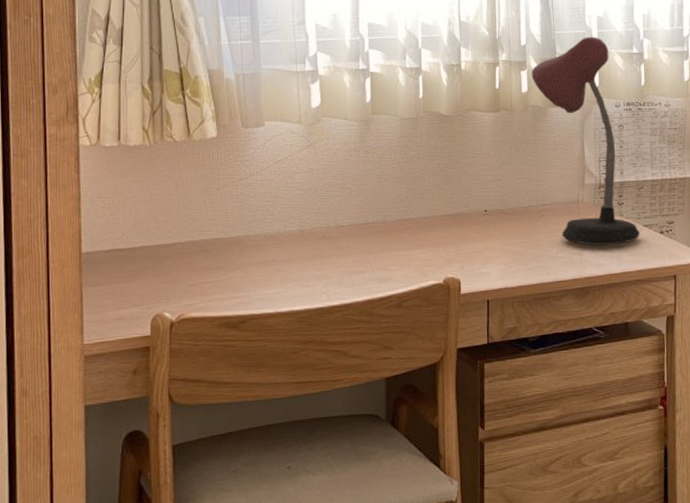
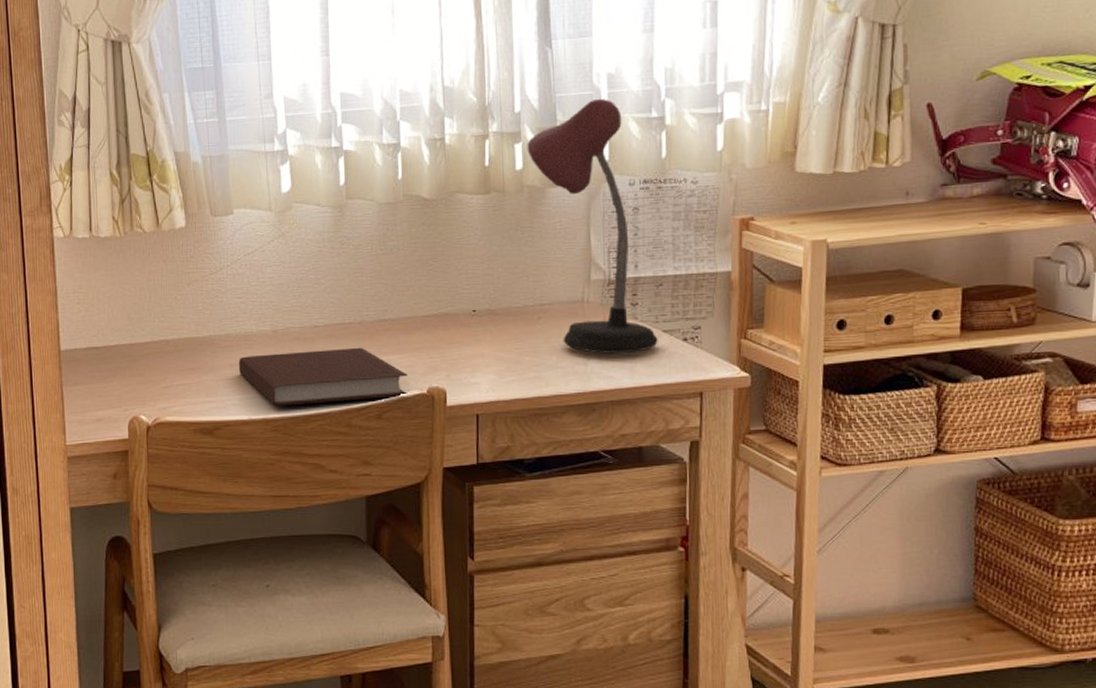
notebook: none [265,244,426,299] -> present [238,347,408,406]

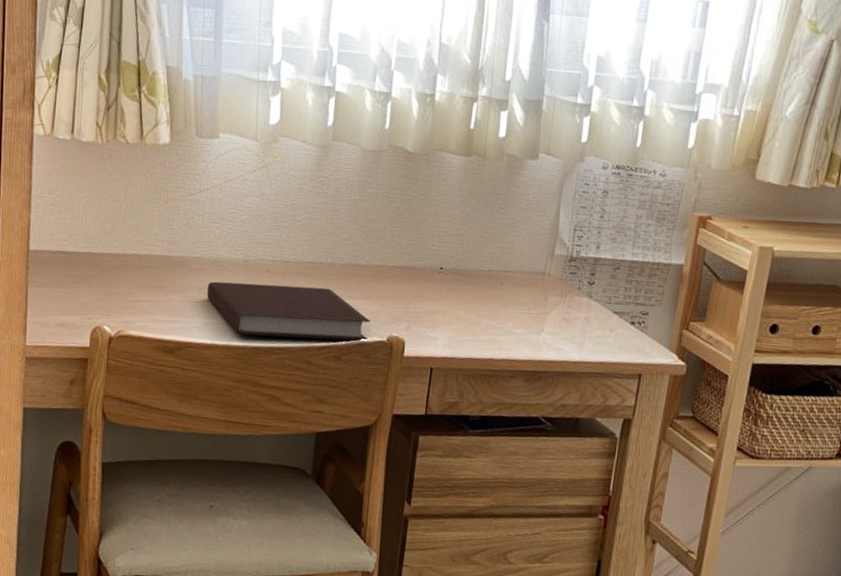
desk lamp: present [527,98,658,354] -> none [512,79,608,329]

